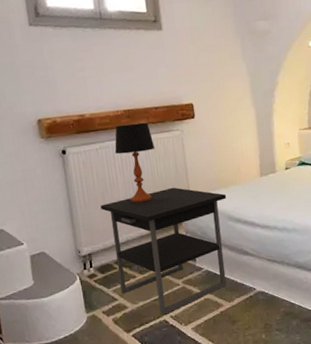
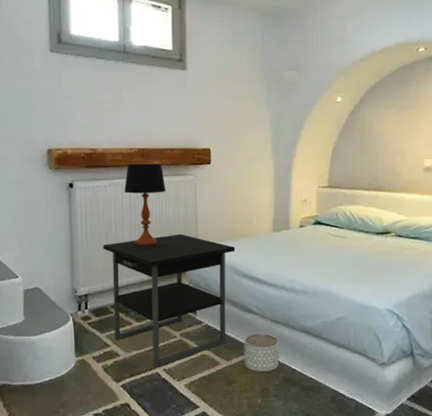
planter: none [243,272,279,310] -> present [244,333,279,373]

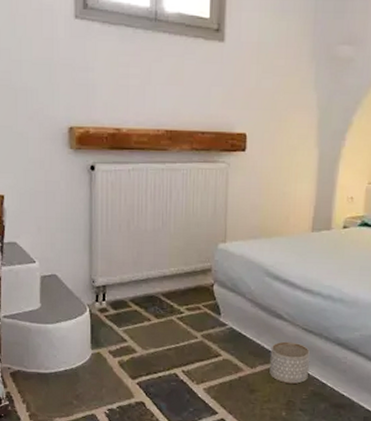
nightstand: present [103,234,236,367] -> none [124,227,268,368]
table lamp: present [124,163,166,246] -> none [148,146,195,239]

